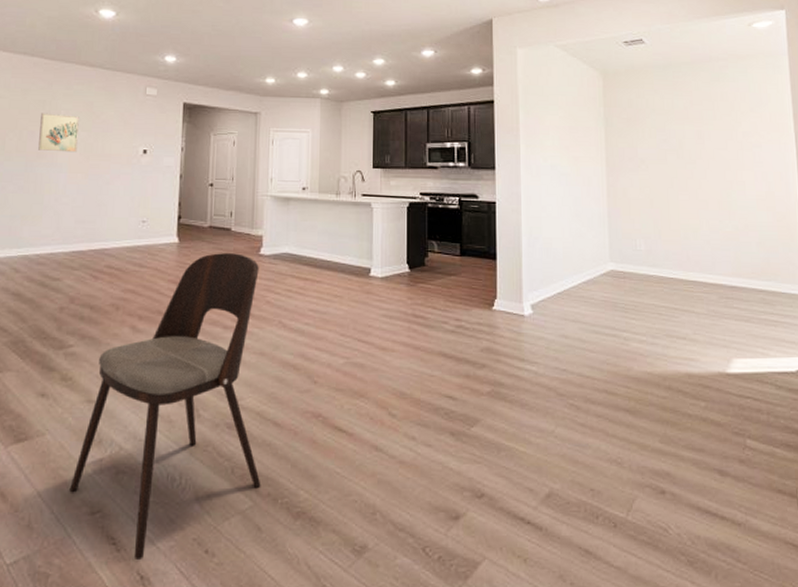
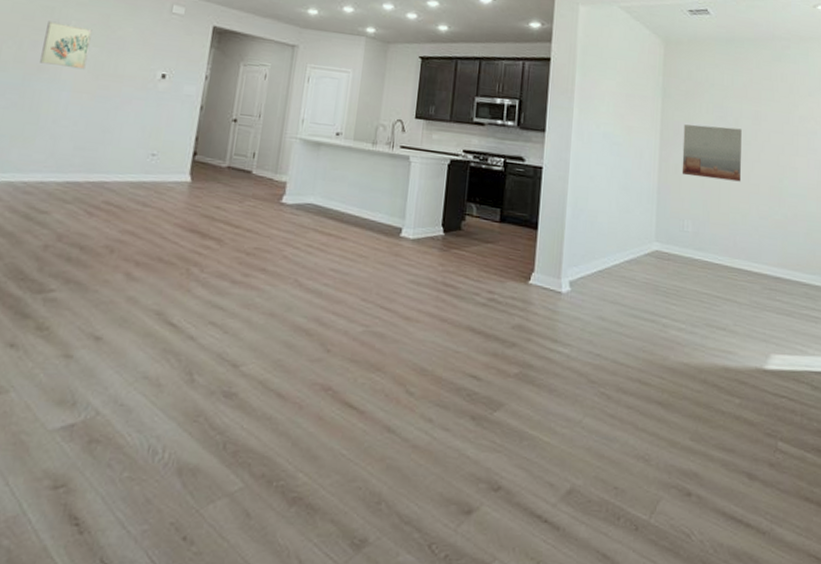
dining chair: present [69,253,261,559] -> none [31,197,279,544]
wall art: none [628,149,689,199] -> present [682,124,742,182]

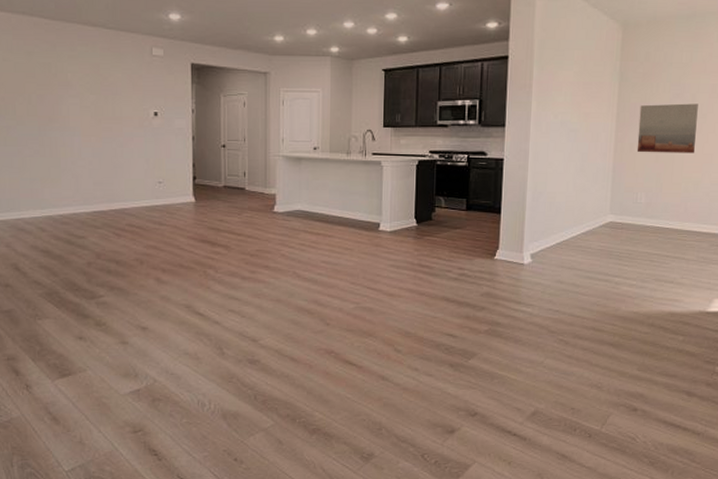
wall art: present [40,21,93,70] -> none [48,76,88,116]

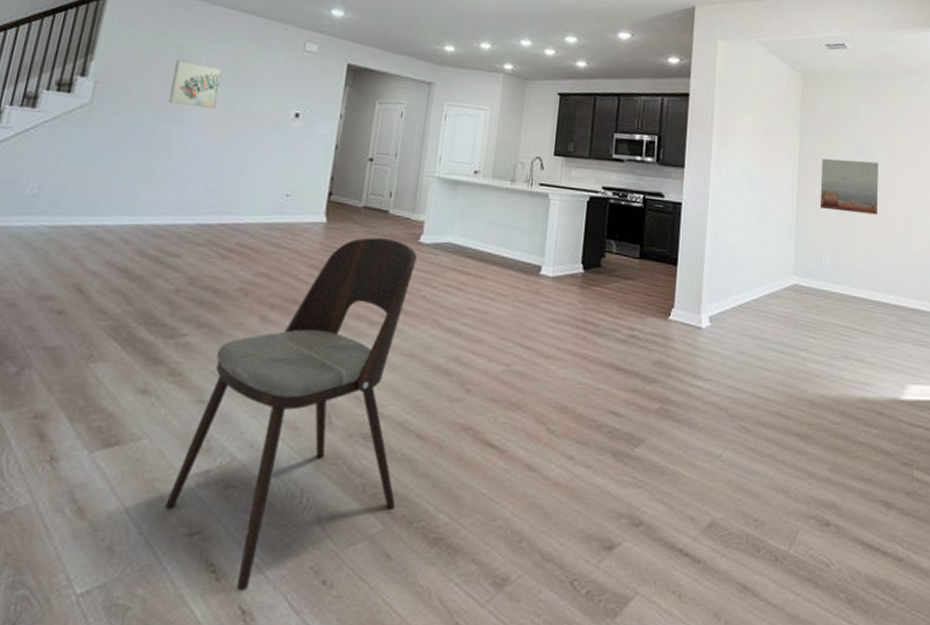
wall art: none [48,76,88,116] -> present [169,59,223,110]
dining chair: none [113,211,281,466] -> present [165,237,417,591]

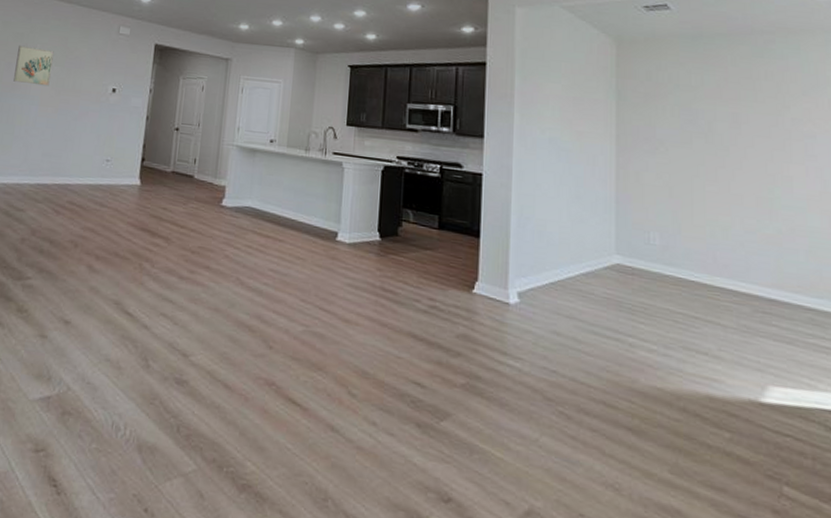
dining chair: present [165,237,417,591] -> none [16,199,220,507]
wall art: present [819,158,879,215] -> none [644,129,718,192]

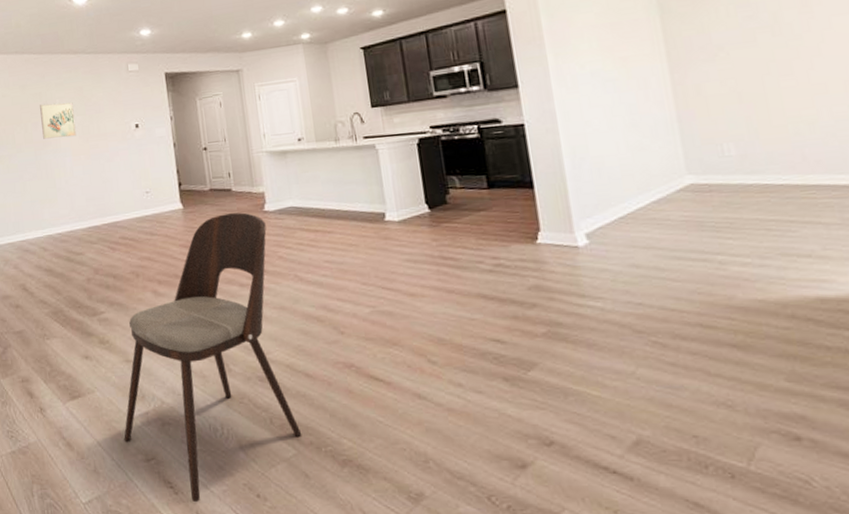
dining chair: none [16,199,220,507] -> present [124,212,302,502]

